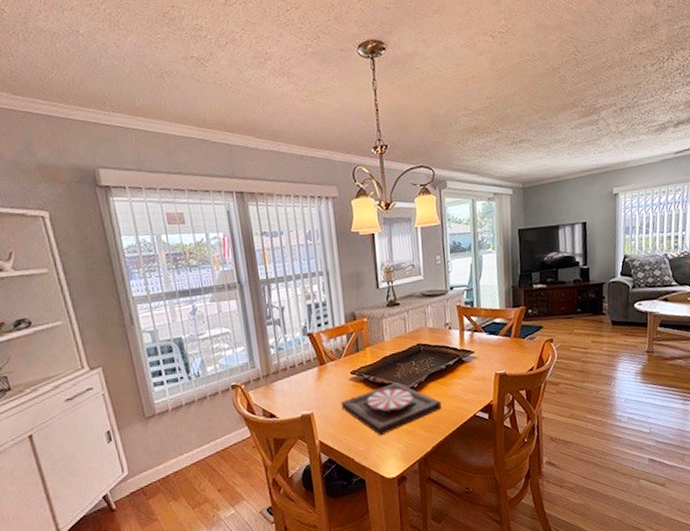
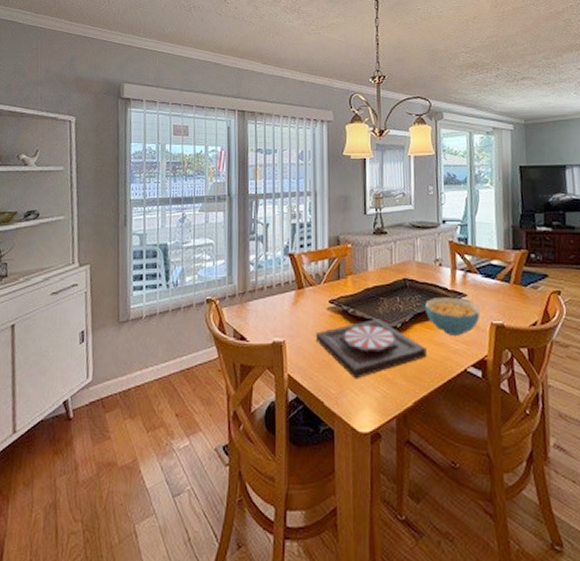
cereal bowl: none [437,355,486,388] -> present [424,297,480,335]

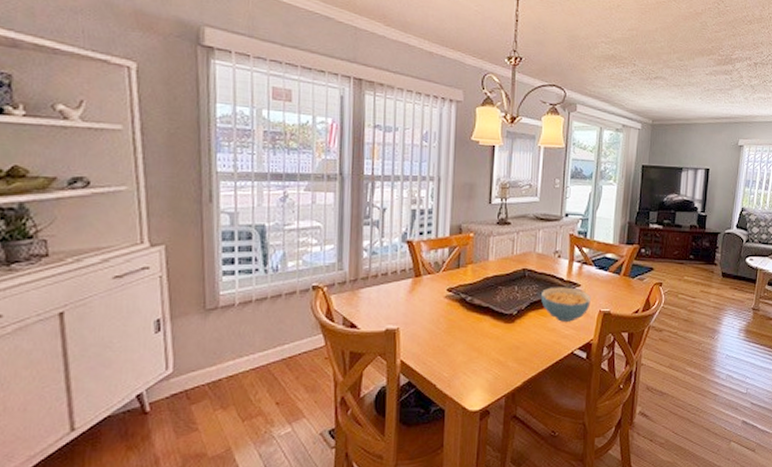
plate: present [315,319,427,379] -> none [431,307,539,363]

